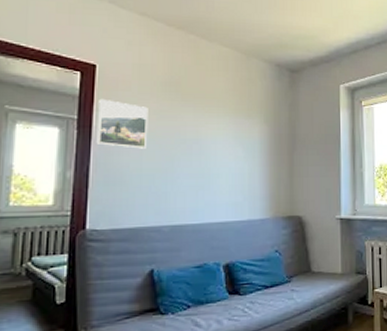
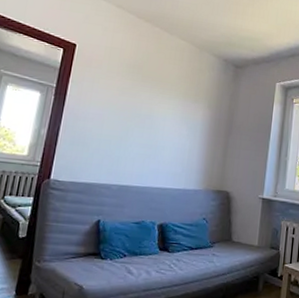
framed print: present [96,98,148,149] -> none [68,72,114,118]

